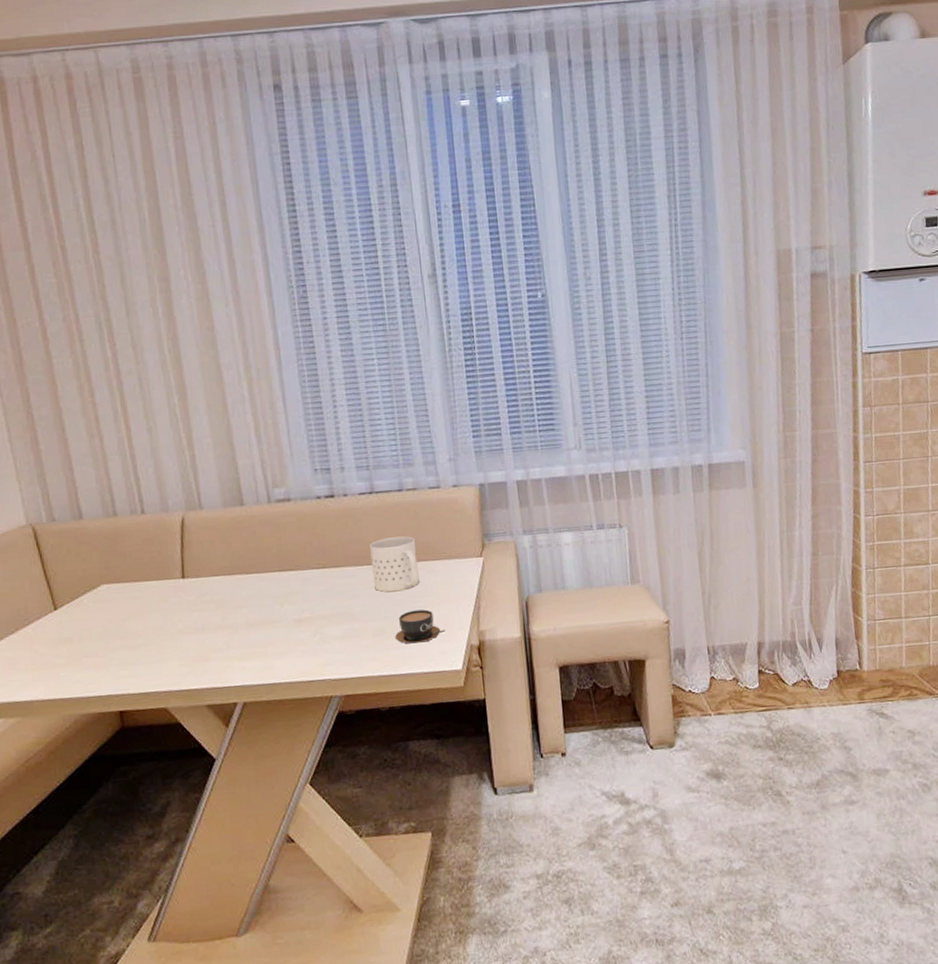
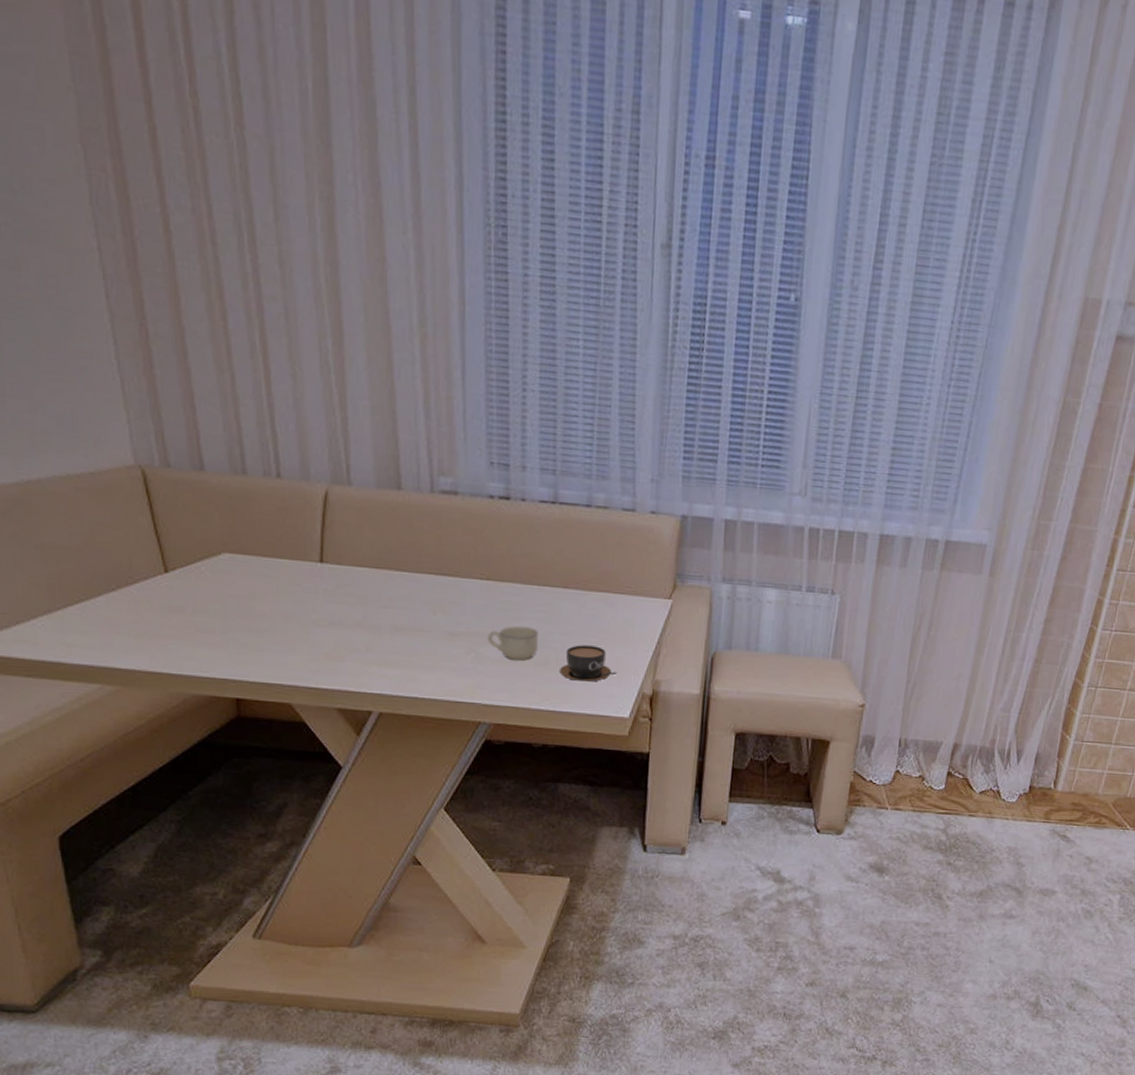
cup: none [329,603,374,636] -> present [487,626,538,661]
mug: present [369,536,419,593] -> none [543,558,598,622]

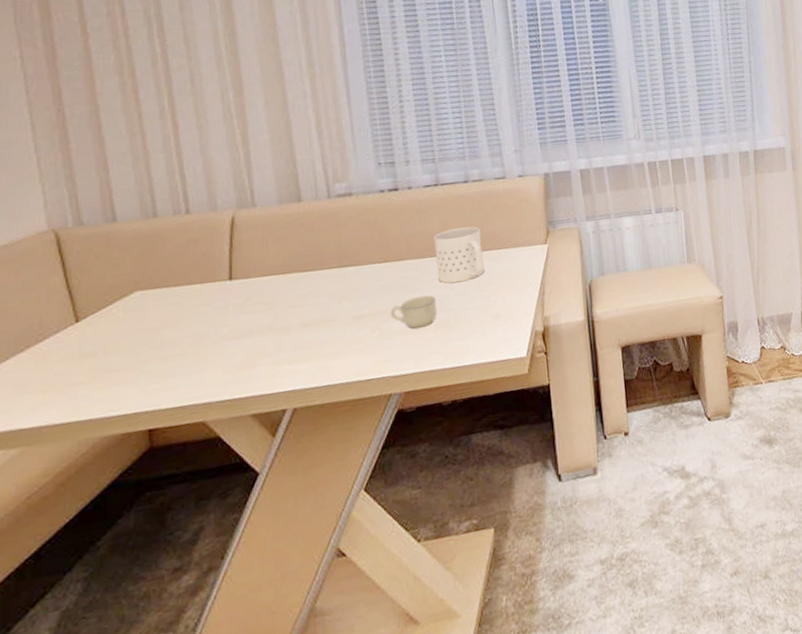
mug: none [543,558,598,622] -> present [433,226,484,284]
teacup: present [560,645,617,682] -> none [459,298,510,334]

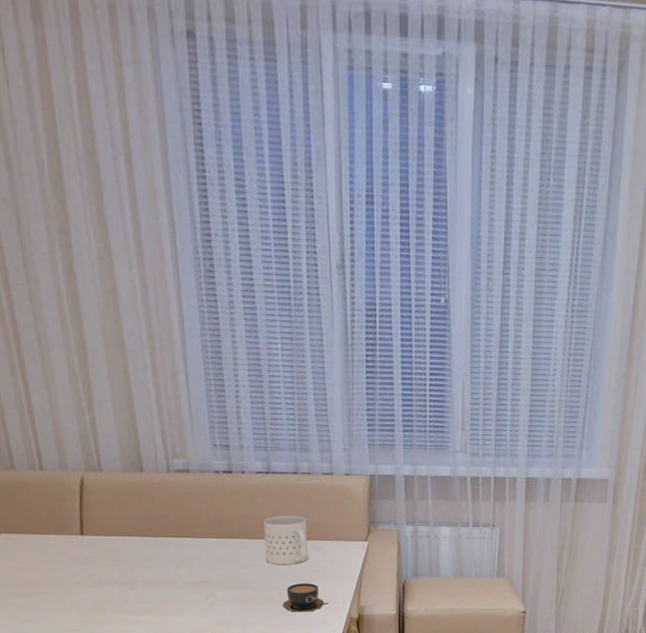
cup: present [390,295,437,329] -> none [222,573,263,601]
teacup: none [459,298,510,334] -> present [283,583,329,612]

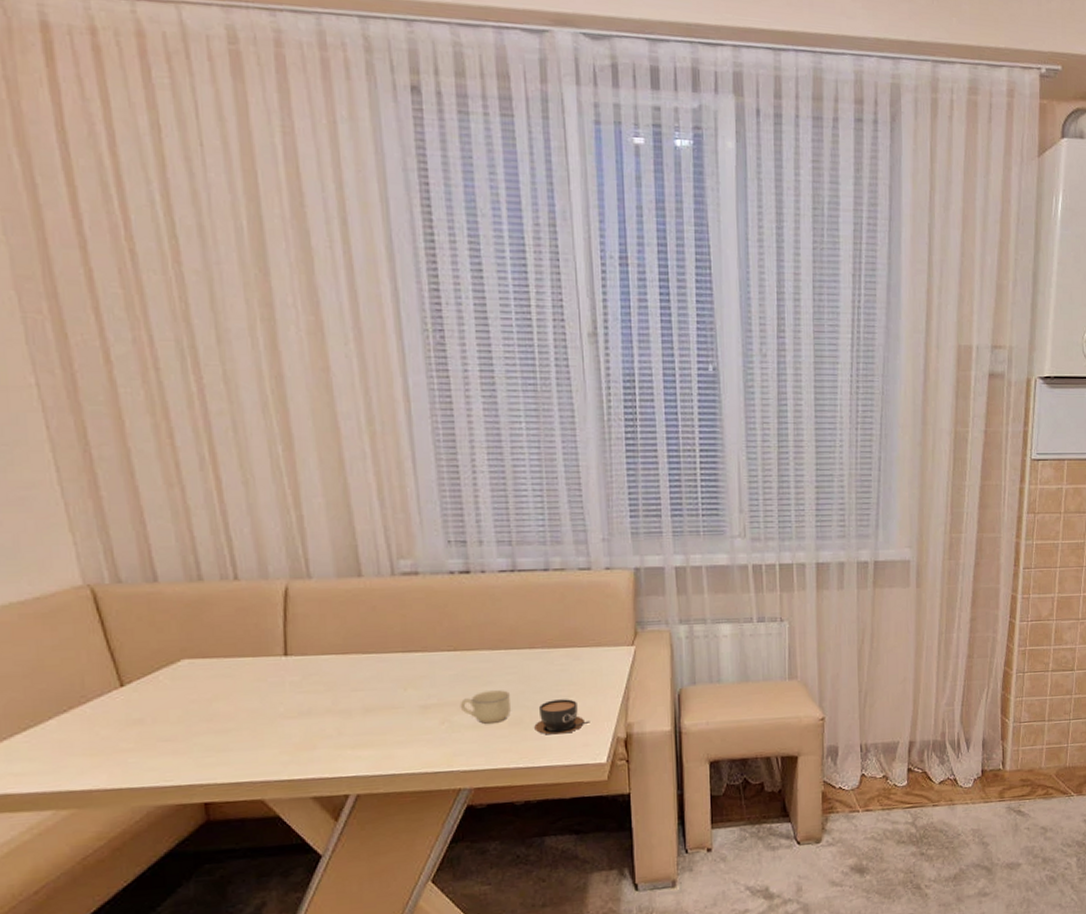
cup: none [222,573,263,601] -> present [460,690,511,725]
mug: present [263,516,308,565] -> none [508,620,564,680]

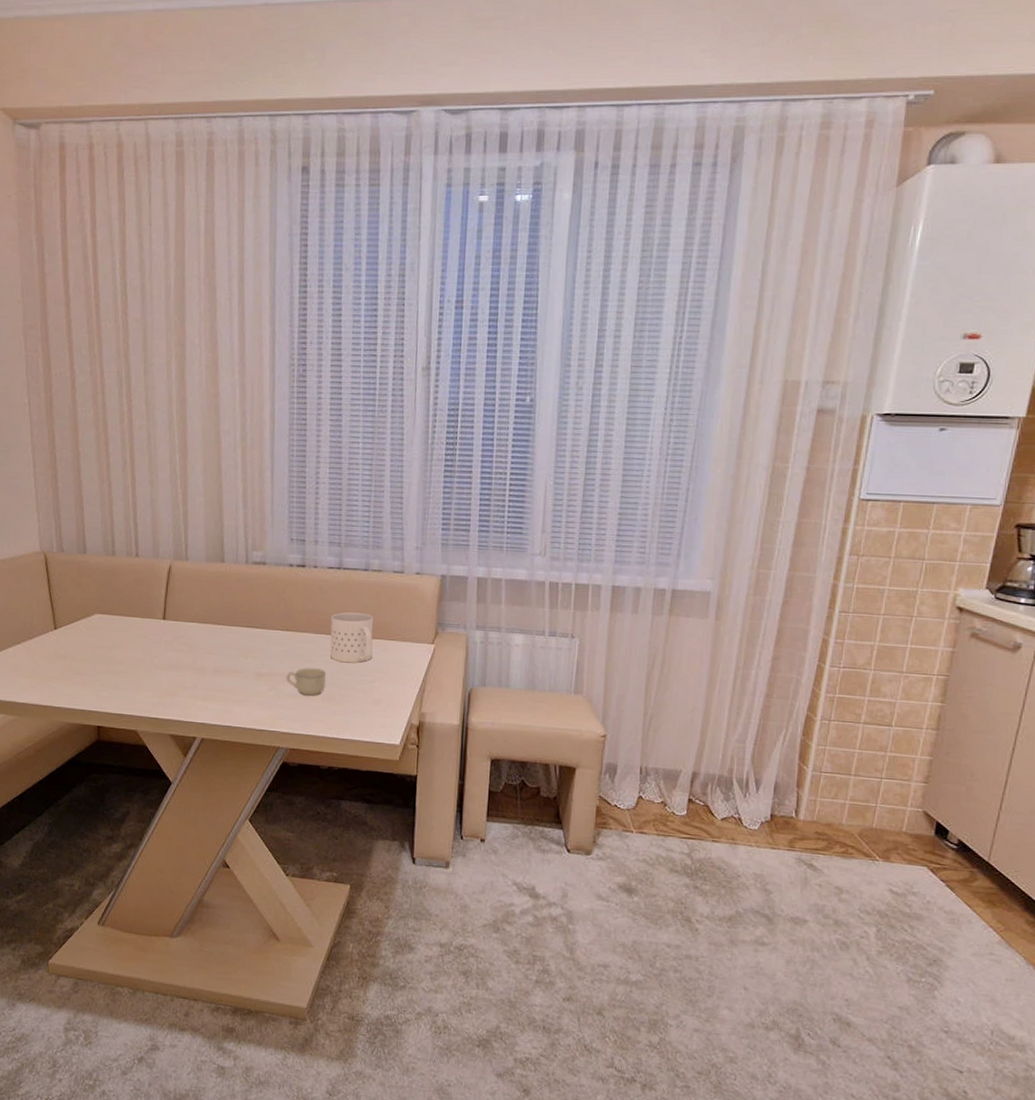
mug: none [508,620,564,680] -> present [330,612,374,664]
teacup: present [534,699,590,735] -> none [343,683,389,714]

